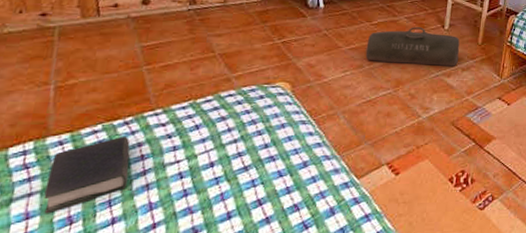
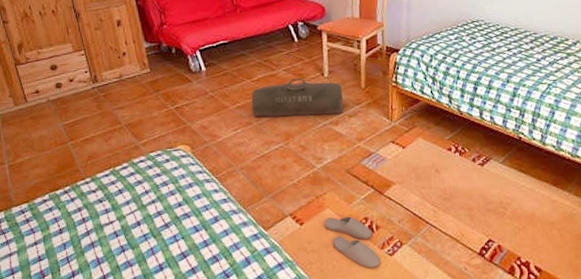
book: present [43,136,130,214] -> none [19,203,77,270]
slippers: none [420,168,471,222] -> present [324,216,381,268]

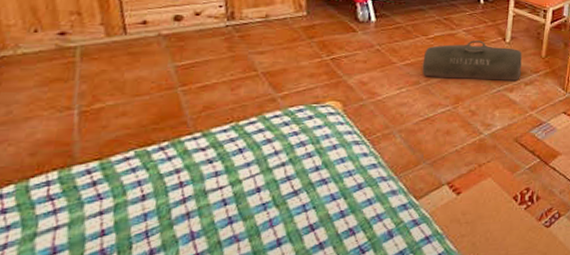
slippers: present [324,216,381,268] -> none [482,186,536,241]

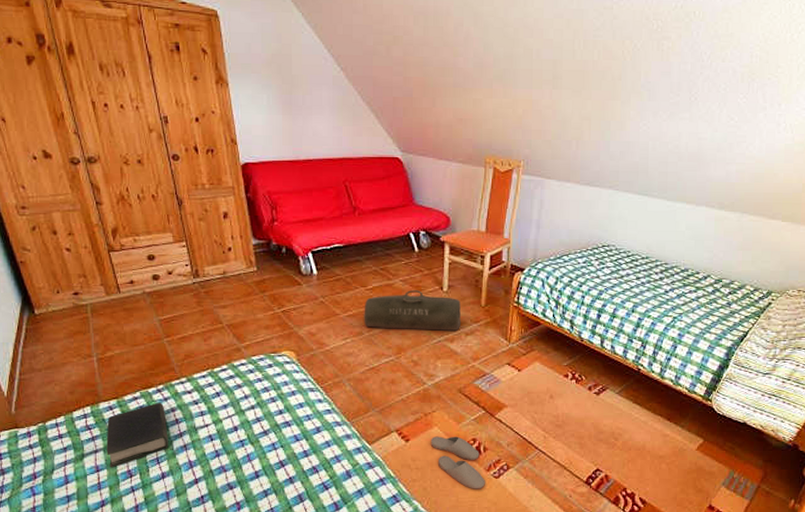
book: none [72,162,167,248] -> present [106,402,168,468]
slippers: none [482,186,536,241] -> present [430,436,485,489]

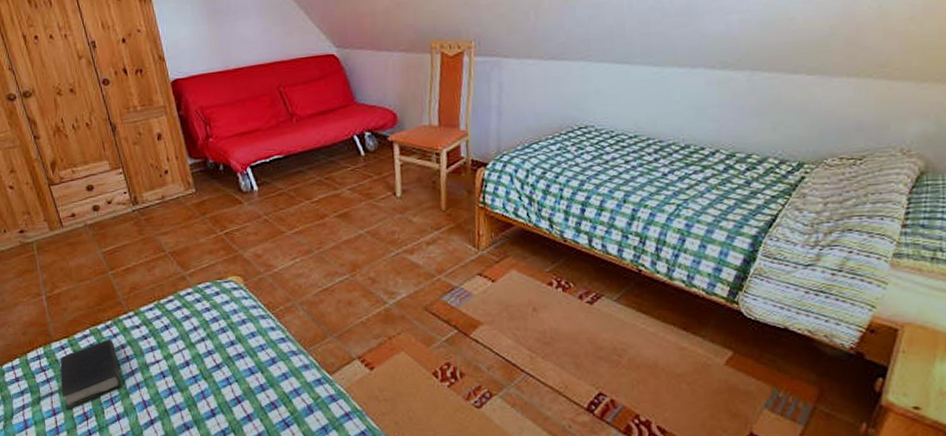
duffel bag: present [364,290,461,331] -> none [311,198,420,245]
slippers: present [430,436,485,489] -> none [398,361,466,422]

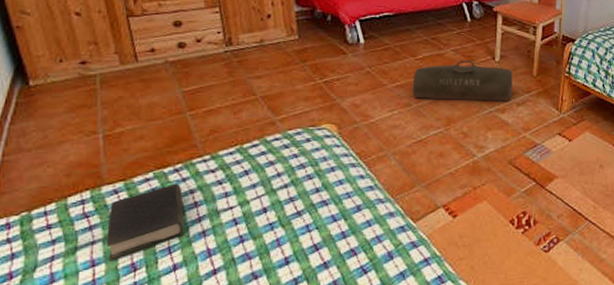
duffel bag: none [311,198,420,245] -> present [412,60,513,101]

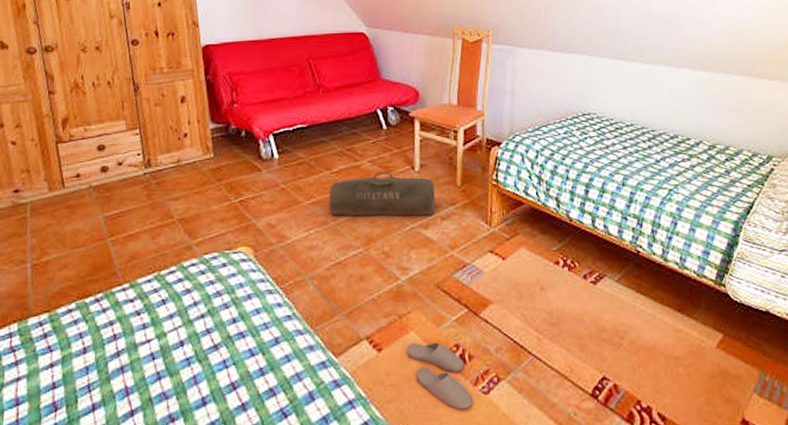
book: present [106,183,184,262] -> none [30,314,104,400]
slippers: none [479,210,535,265] -> present [406,342,473,410]

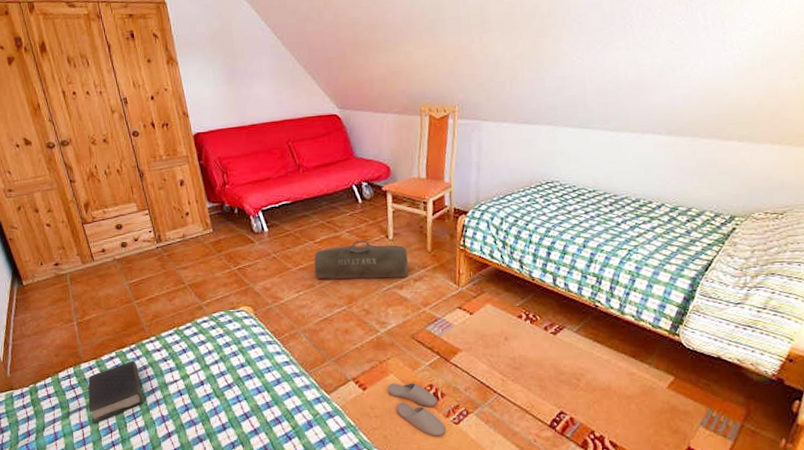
book: none [30,314,104,400] -> present [88,360,143,425]

